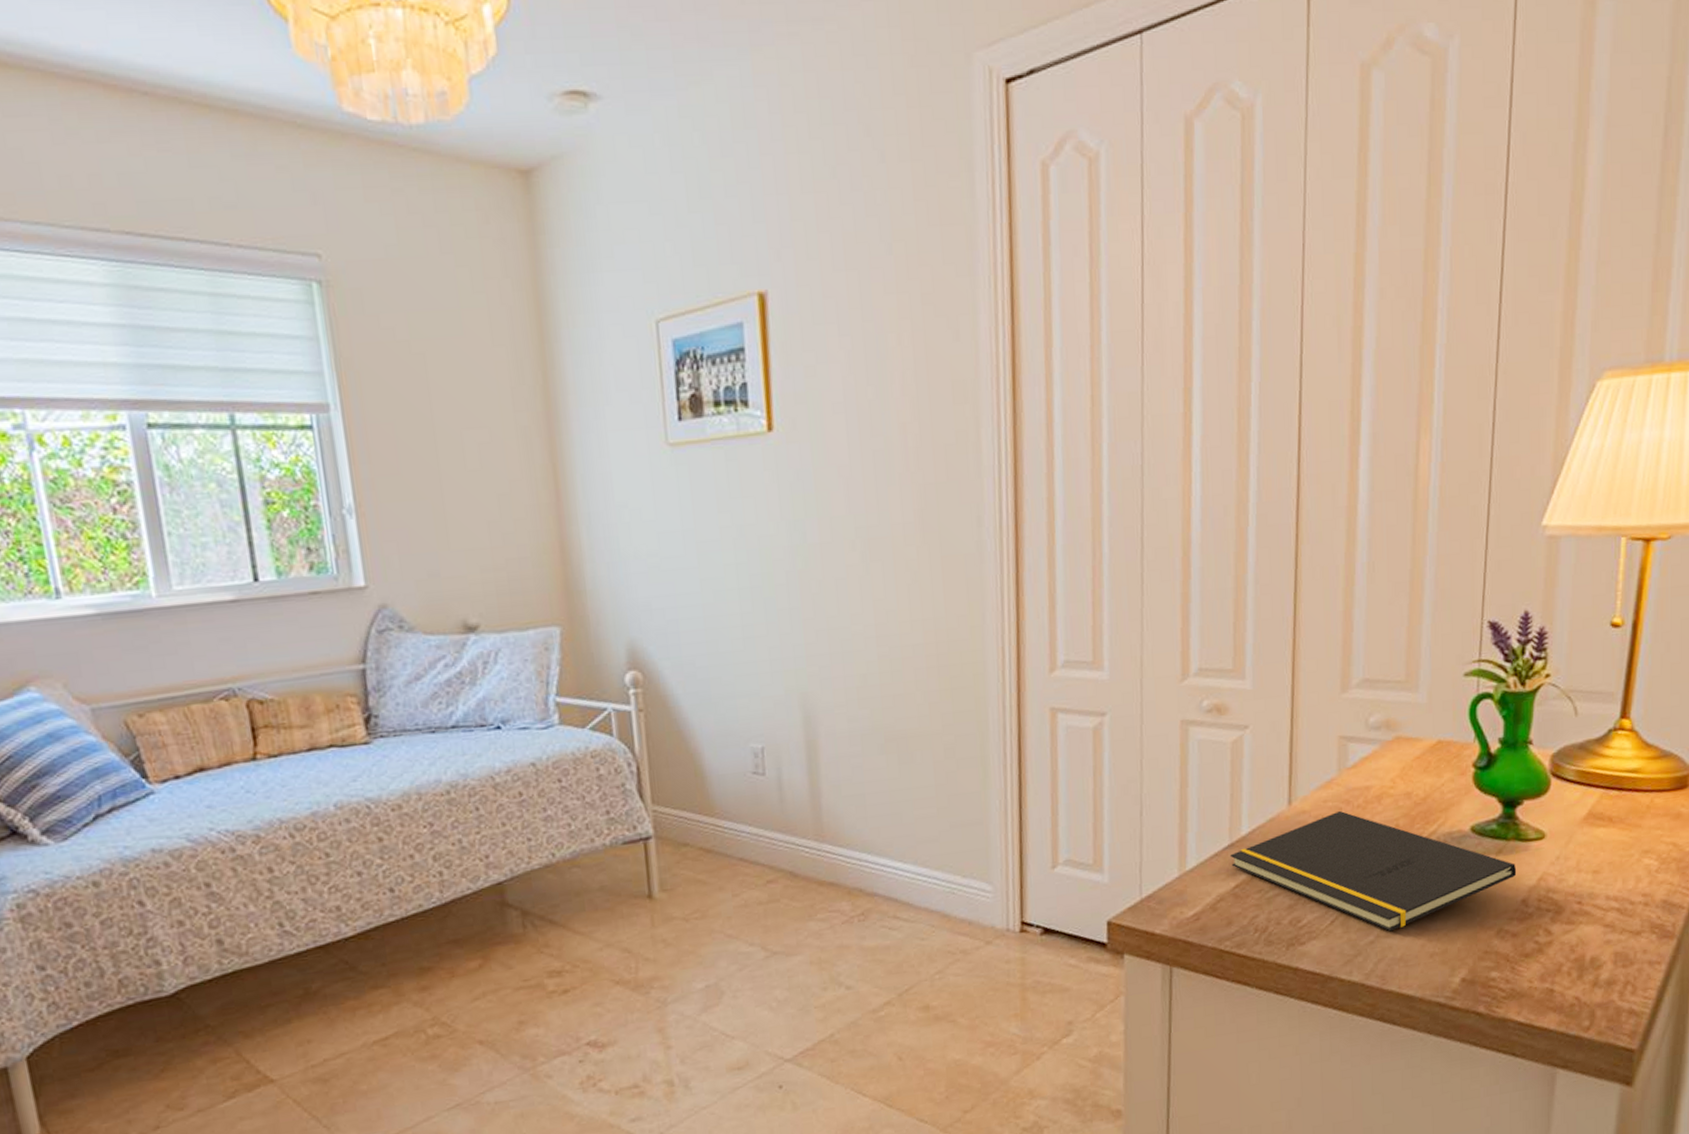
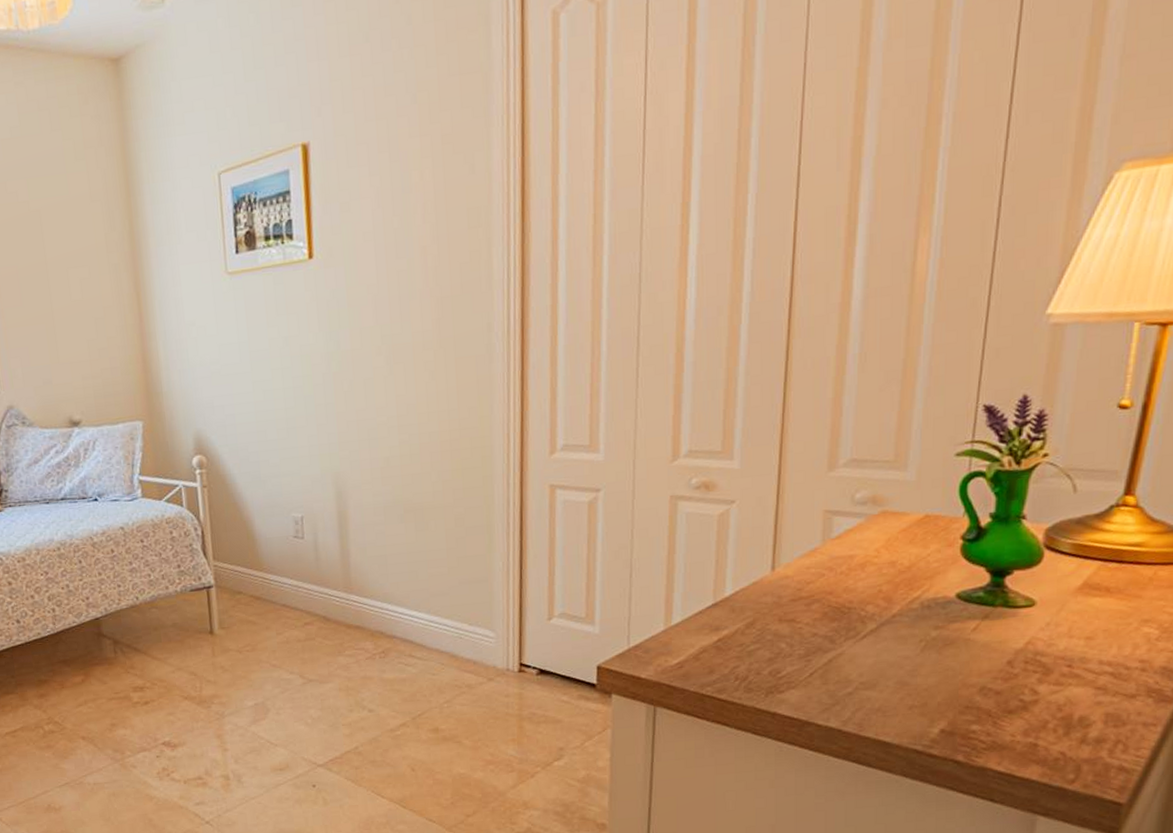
notepad: present [1230,810,1517,932] -> none [713,576,1003,685]

